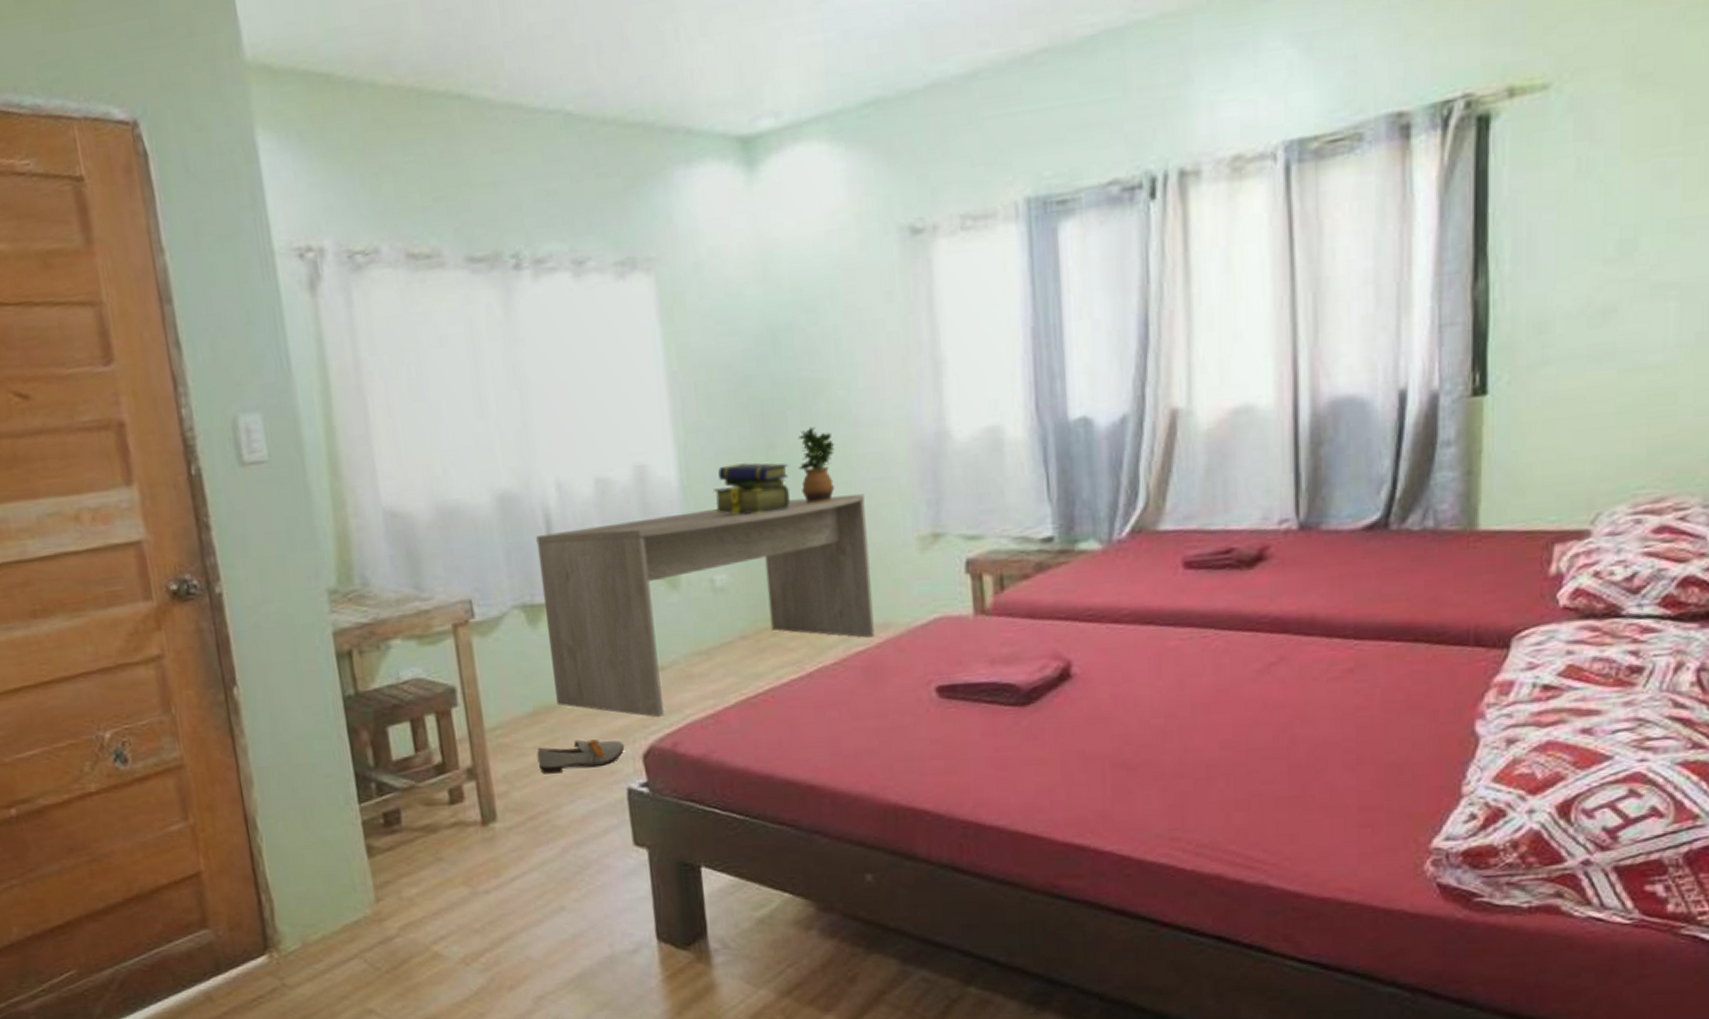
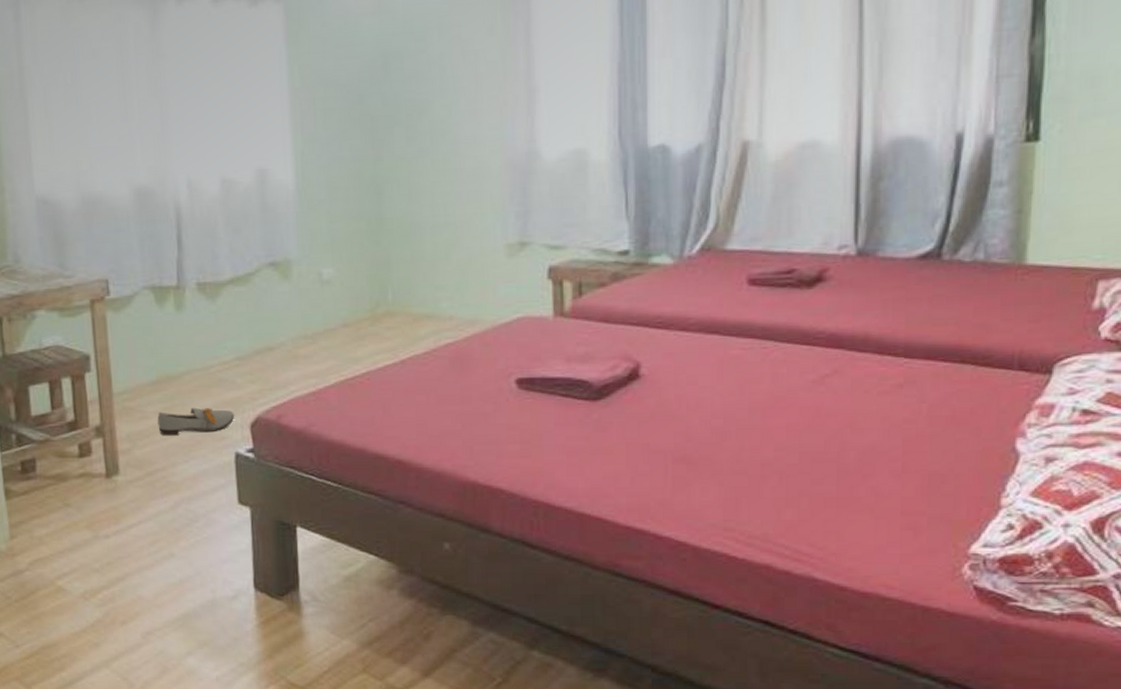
desk: present [536,494,875,718] -> none [167,204,463,392]
stack of books: present [714,462,790,516] -> none [325,171,393,218]
potted plant: present [797,426,835,504] -> none [402,142,436,211]

